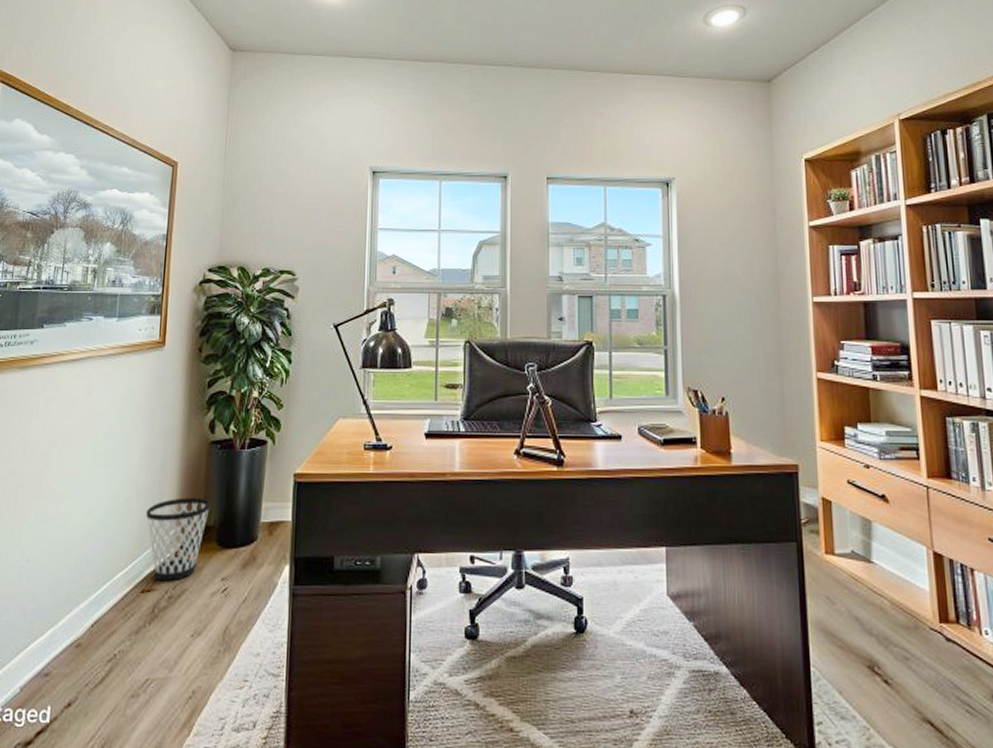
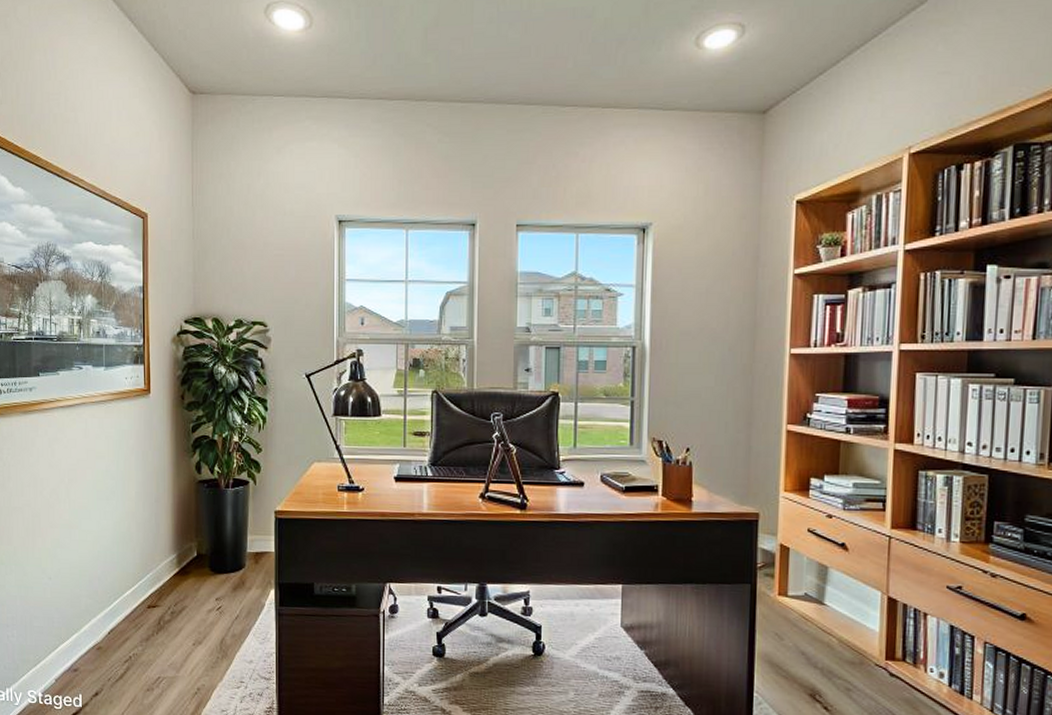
wastebasket: present [146,497,211,582] -> none [146,529,203,600]

